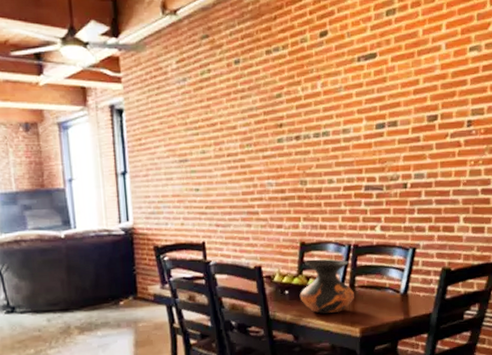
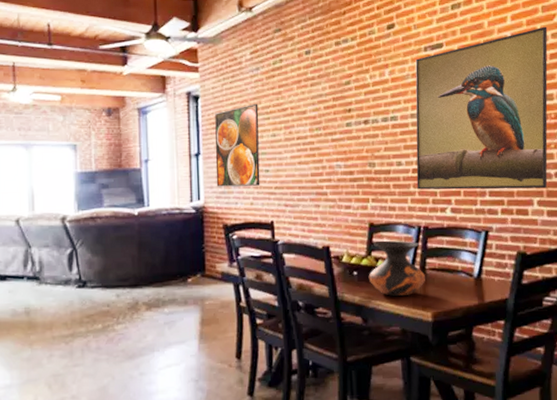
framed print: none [141,117,191,207] -> present [215,103,260,187]
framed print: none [347,36,482,208] -> present [415,26,548,190]

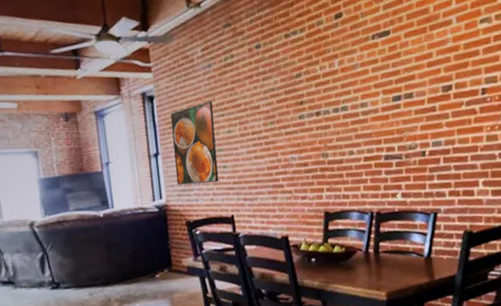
vase: present [368,241,425,297] -> none [326,227,379,279]
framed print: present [415,26,548,190] -> none [363,8,492,177]

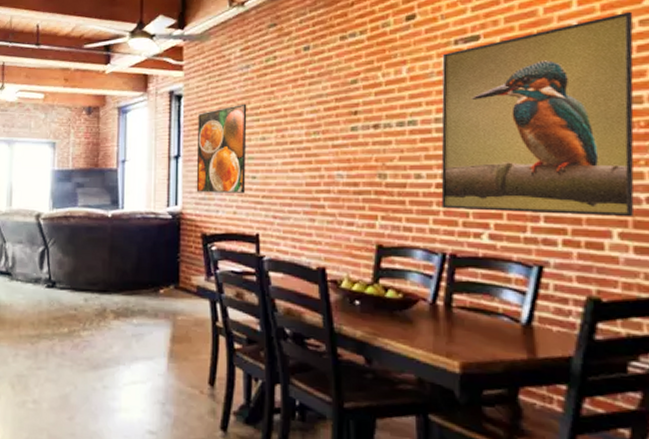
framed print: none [363,8,492,177] -> present [441,11,635,218]

